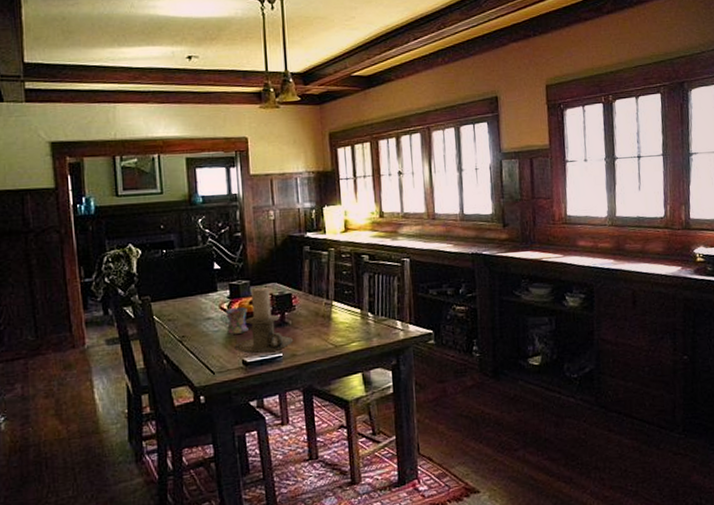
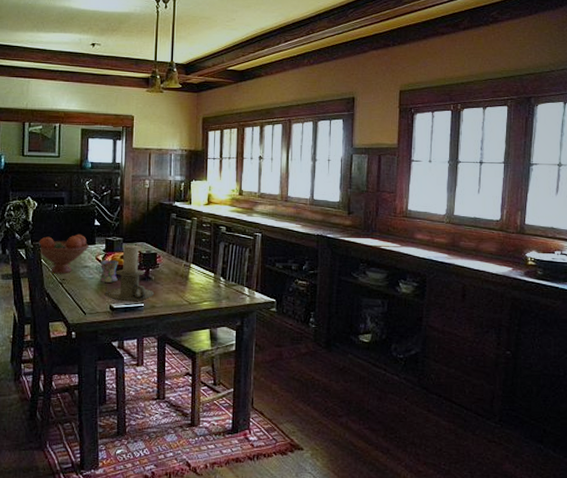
fruit bowl: none [145,281,210,331] -> present [36,234,89,274]

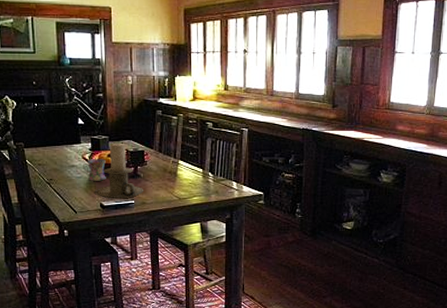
fruit bowl: present [36,234,89,274] -> none [19,133,74,174]

